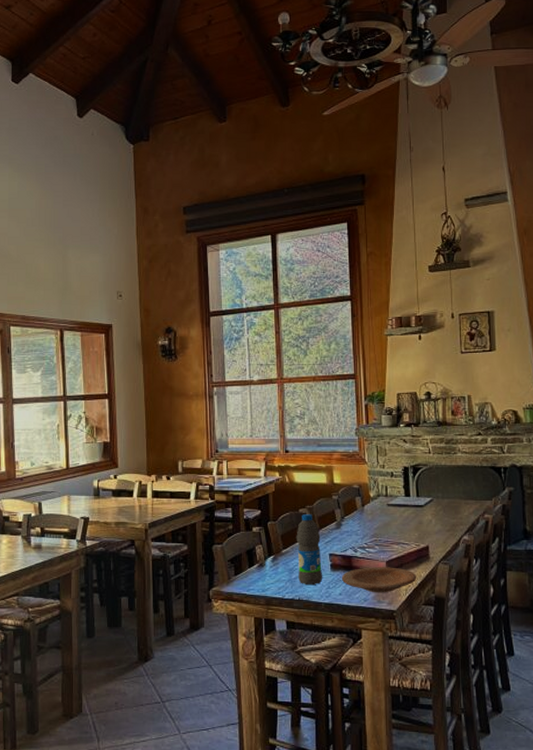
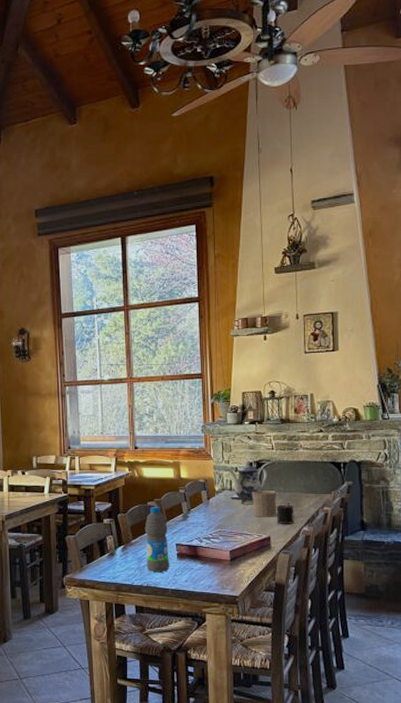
plate: present [341,567,417,593] -> none [187,556,259,580]
teapot: none [384,465,425,512] -> present [229,460,267,505]
cup: none [408,497,436,525] -> present [251,491,277,517]
candle: none [434,510,454,533] -> present [276,503,294,524]

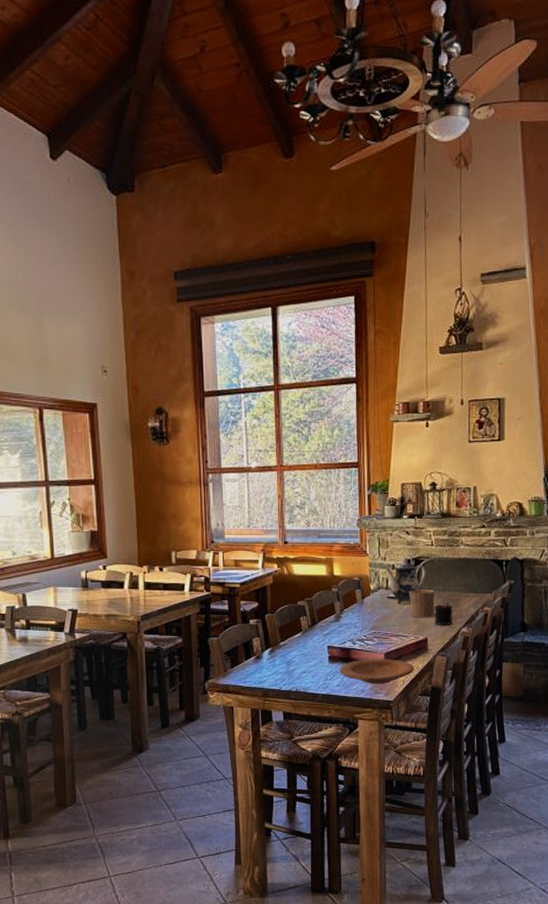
water bottle: present [144,507,170,573] -> none [294,607,321,677]
plate: none [187,556,259,580] -> present [339,659,415,684]

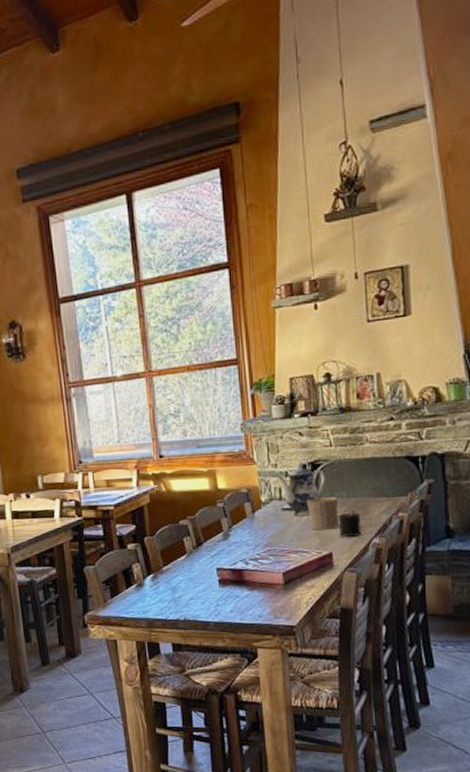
plate: present [339,659,415,684] -> none [231,578,319,608]

